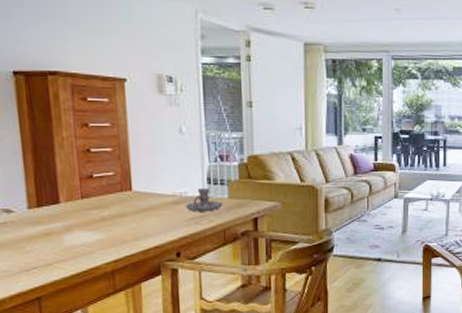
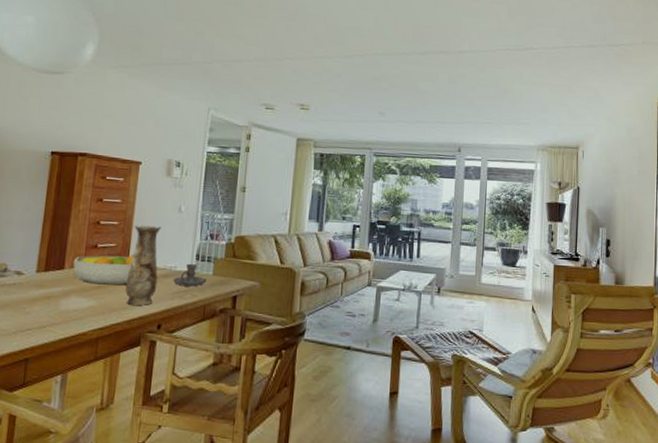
fruit bowl: none [68,183,138,217] -> present [73,254,135,285]
vase: none [132,149,169,235] -> present [125,224,161,305]

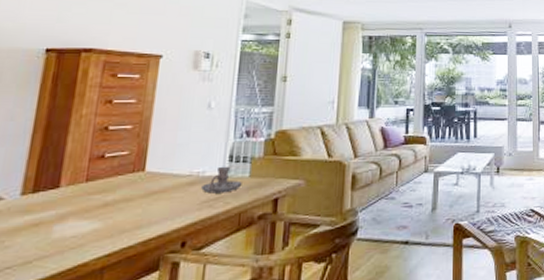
fruit bowl: present [73,254,135,285] -> none [71,162,153,202]
vase: present [125,224,161,305] -> none [140,125,187,222]

